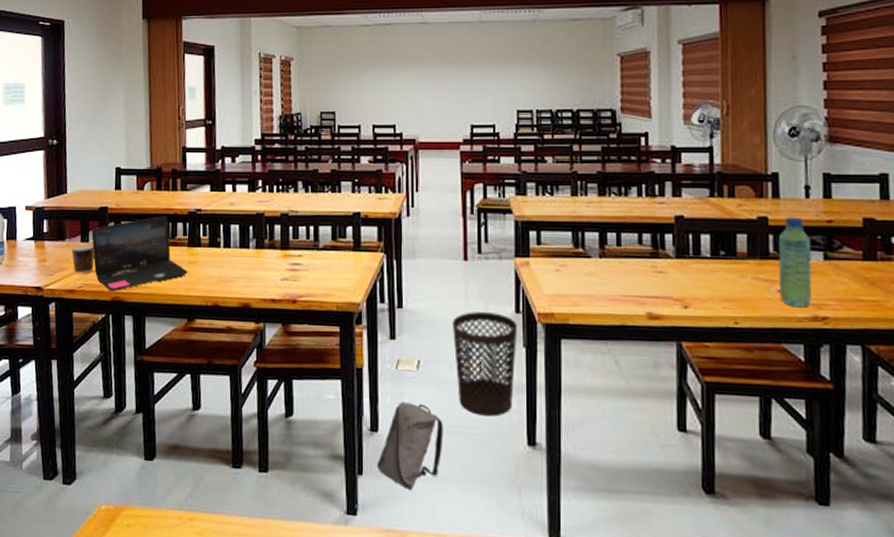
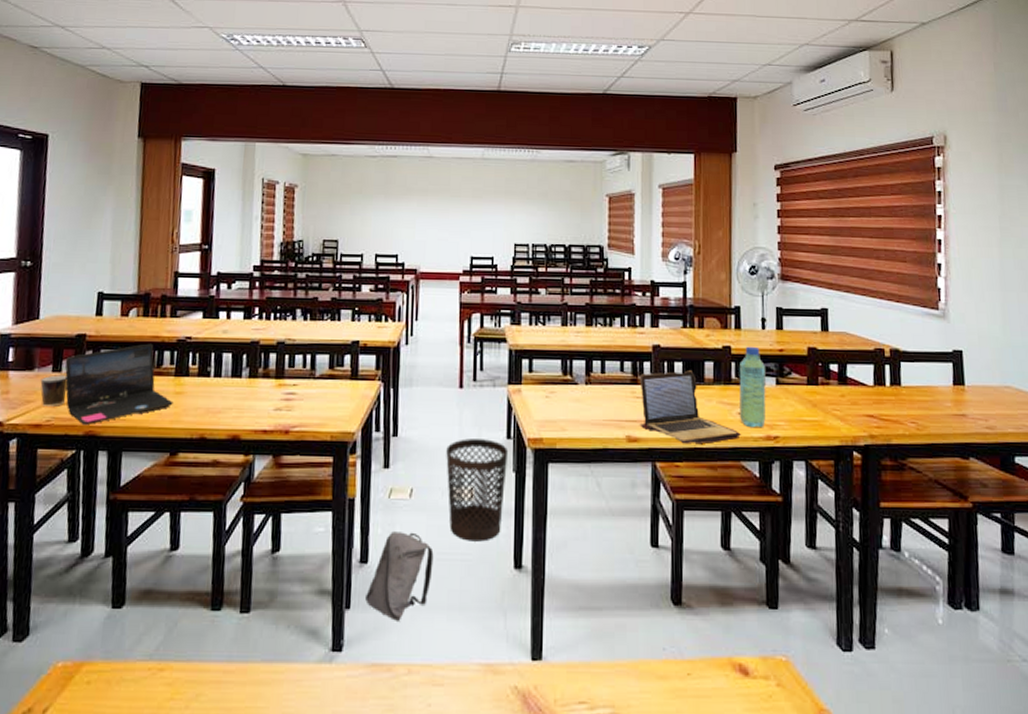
laptop: none [660,243,783,324] -> present [639,370,742,444]

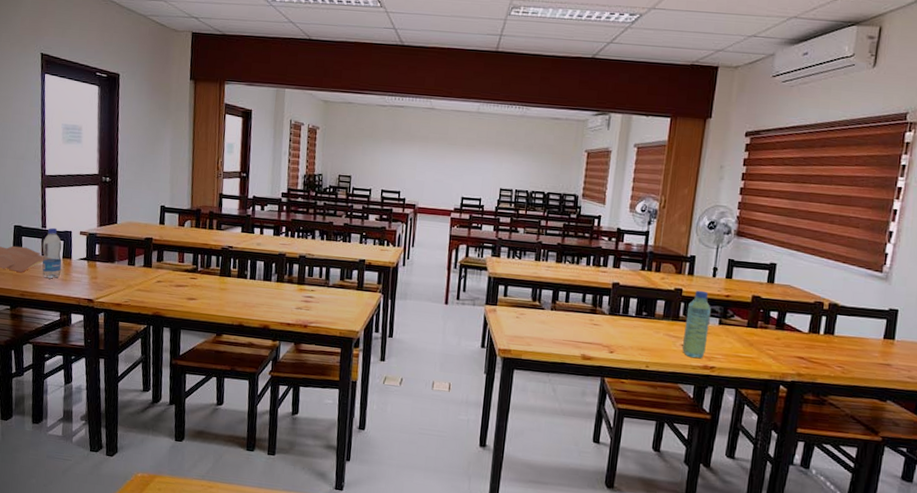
mug: present [40,375,68,408] -> none [119,267,140,292]
laptop: present [65,343,173,426] -> none [137,249,219,308]
backpack: present [365,532,434,621] -> none [362,409,417,474]
trash bin: present [446,439,509,542] -> none [430,344,482,424]
laptop: present [639,370,742,444] -> none [594,305,683,367]

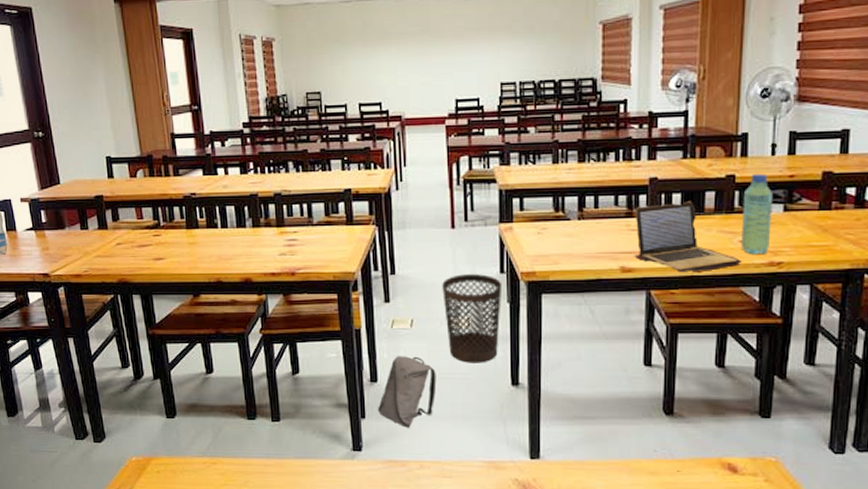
backpack: none [362,409,417,474] -> present [378,356,437,428]
trash bin: none [430,344,482,424] -> present [442,274,503,363]
laptop: none [594,305,683,367] -> present [634,201,743,273]

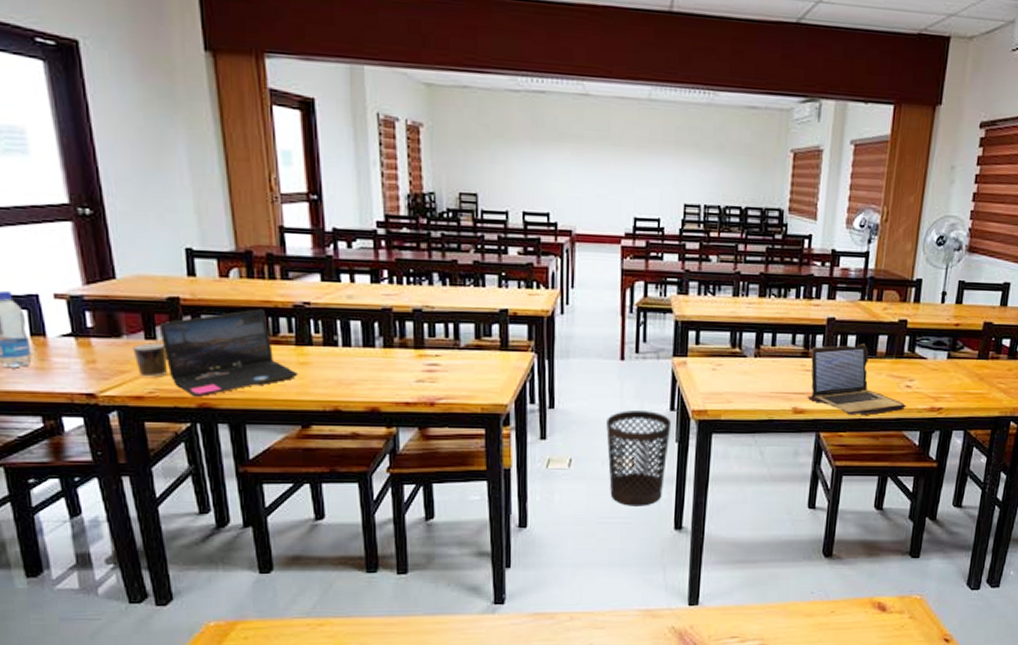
mug: none [72,232,97,260] -> present [132,342,169,379]
laptop: none [90,200,189,274] -> present [159,308,298,398]
backpack: present [378,356,437,428] -> none [526,499,594,577]
water bottle: present [740,173,774,255] -> none [906,320,940,400]

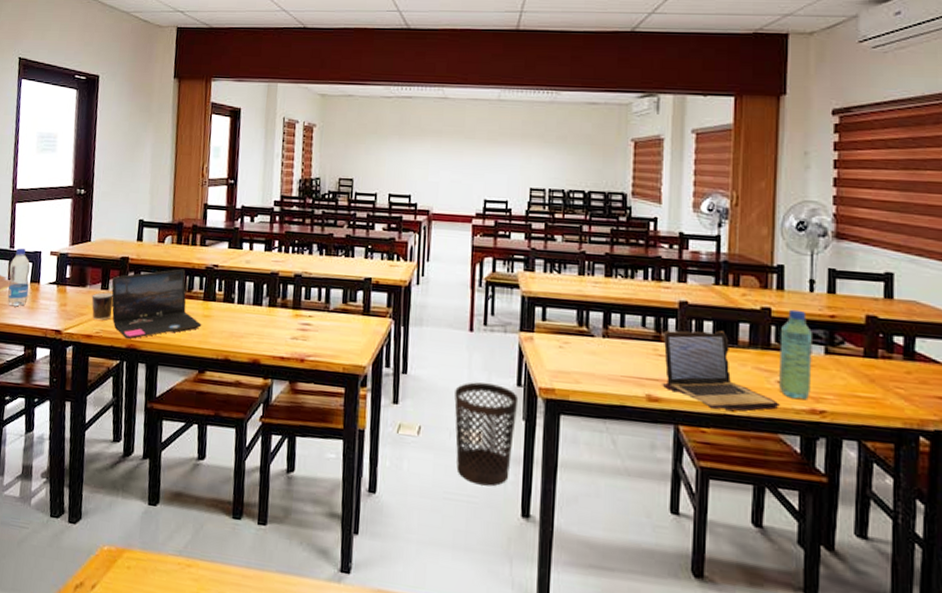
water bottle: none [906,320,940,400] -> present [778,309,814,400]

